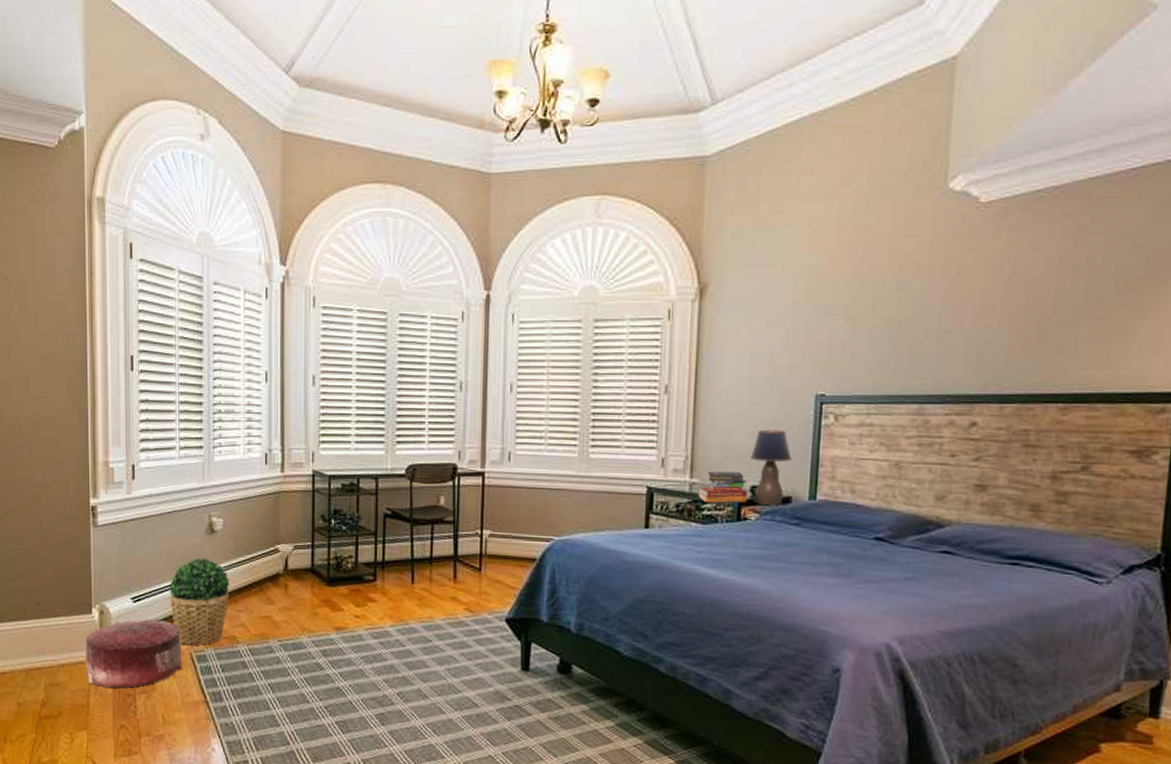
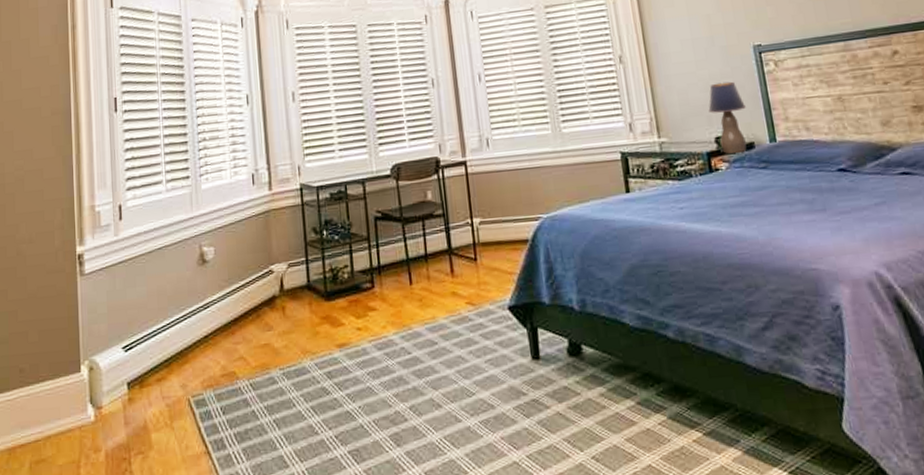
pouf: present [85,619,182,689] -> none [74,366,180,456]
potted plant: present [168,558,230,646] -> none [161,291,226,392]
books: present [698,471,748,503] -> none [668,126,715,159]

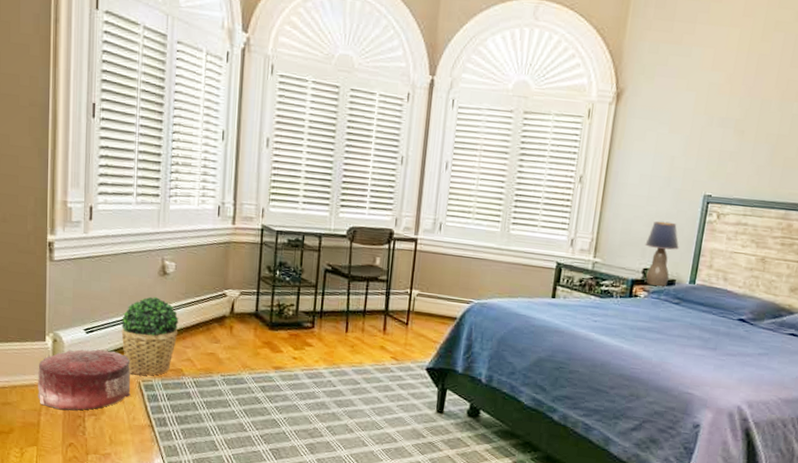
pouf: none [74,366,180,456] -> present [38,349,131,411]
potted plant: none [161,291,226,392] -> present [120,296,179,376]

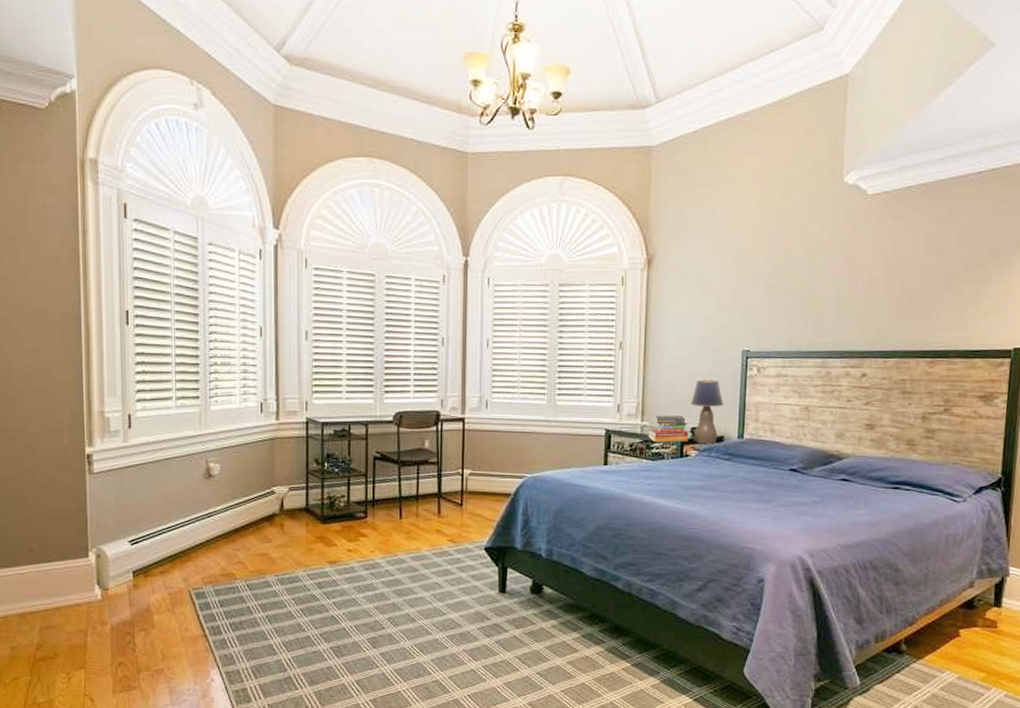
pouf: present [38,349,131,411] -> none [82,560,181,628]
potted plant: present [120,296,179,376] -> none [166,501,227,584]
books: none [598,253,641,282] -> present [648,415,689,442]

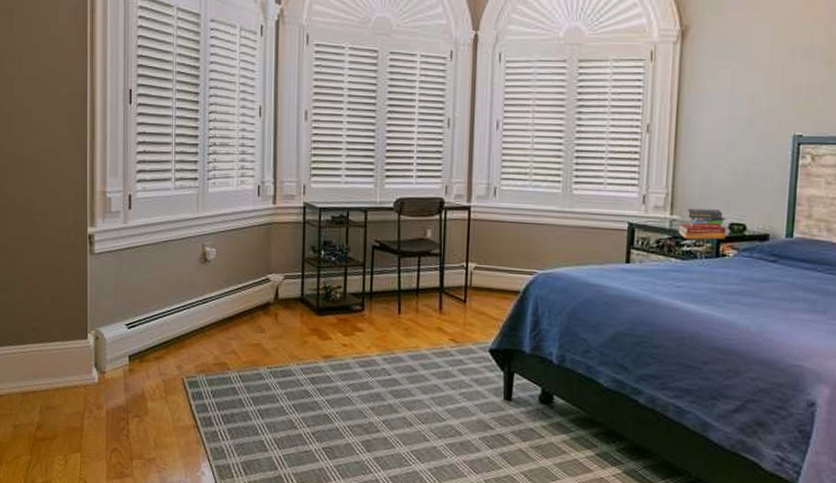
table lamp: present [690,378,724,445] -> none [729,167,770,244]

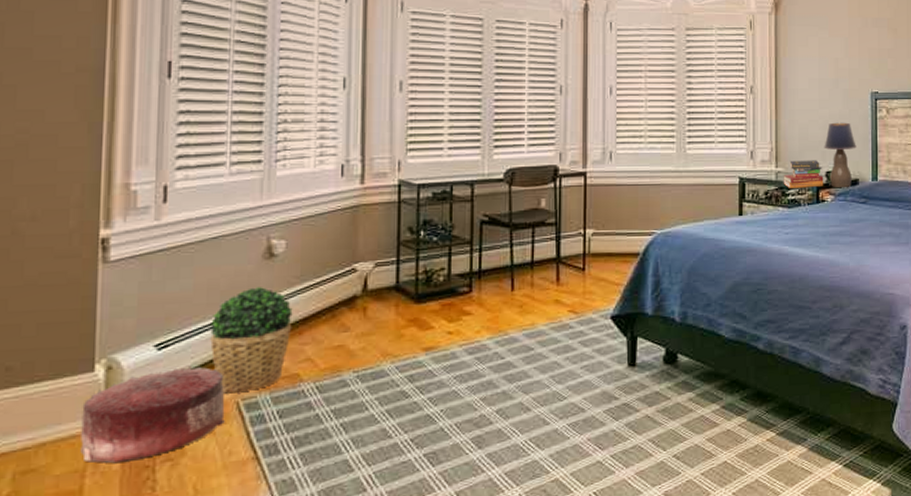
pouf: none [81,345,174,413] -> present [80,367,225,464]
potted plant: none [162,286,222,372] -> present [209,287,293,394]
table lamp: none [729,167,770,244] -> present [824,121,856,188]

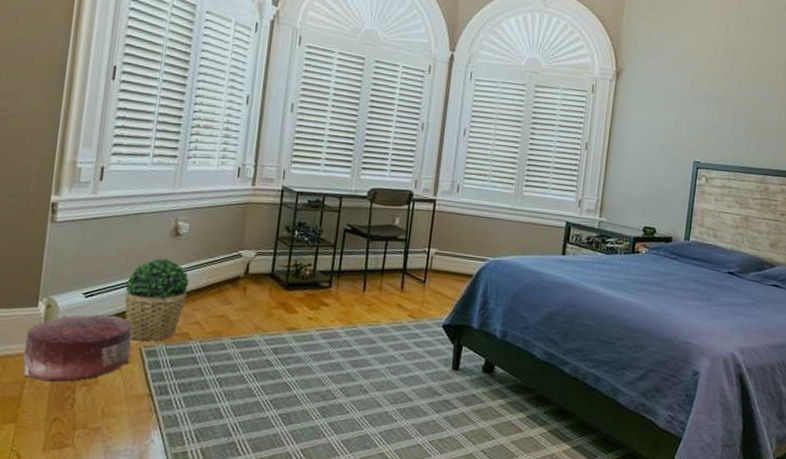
books: present [783,160,824,188] -> none [604,213,641,240]
table lamp: present [824,121,856,188] -> none [644,183,674,244]

